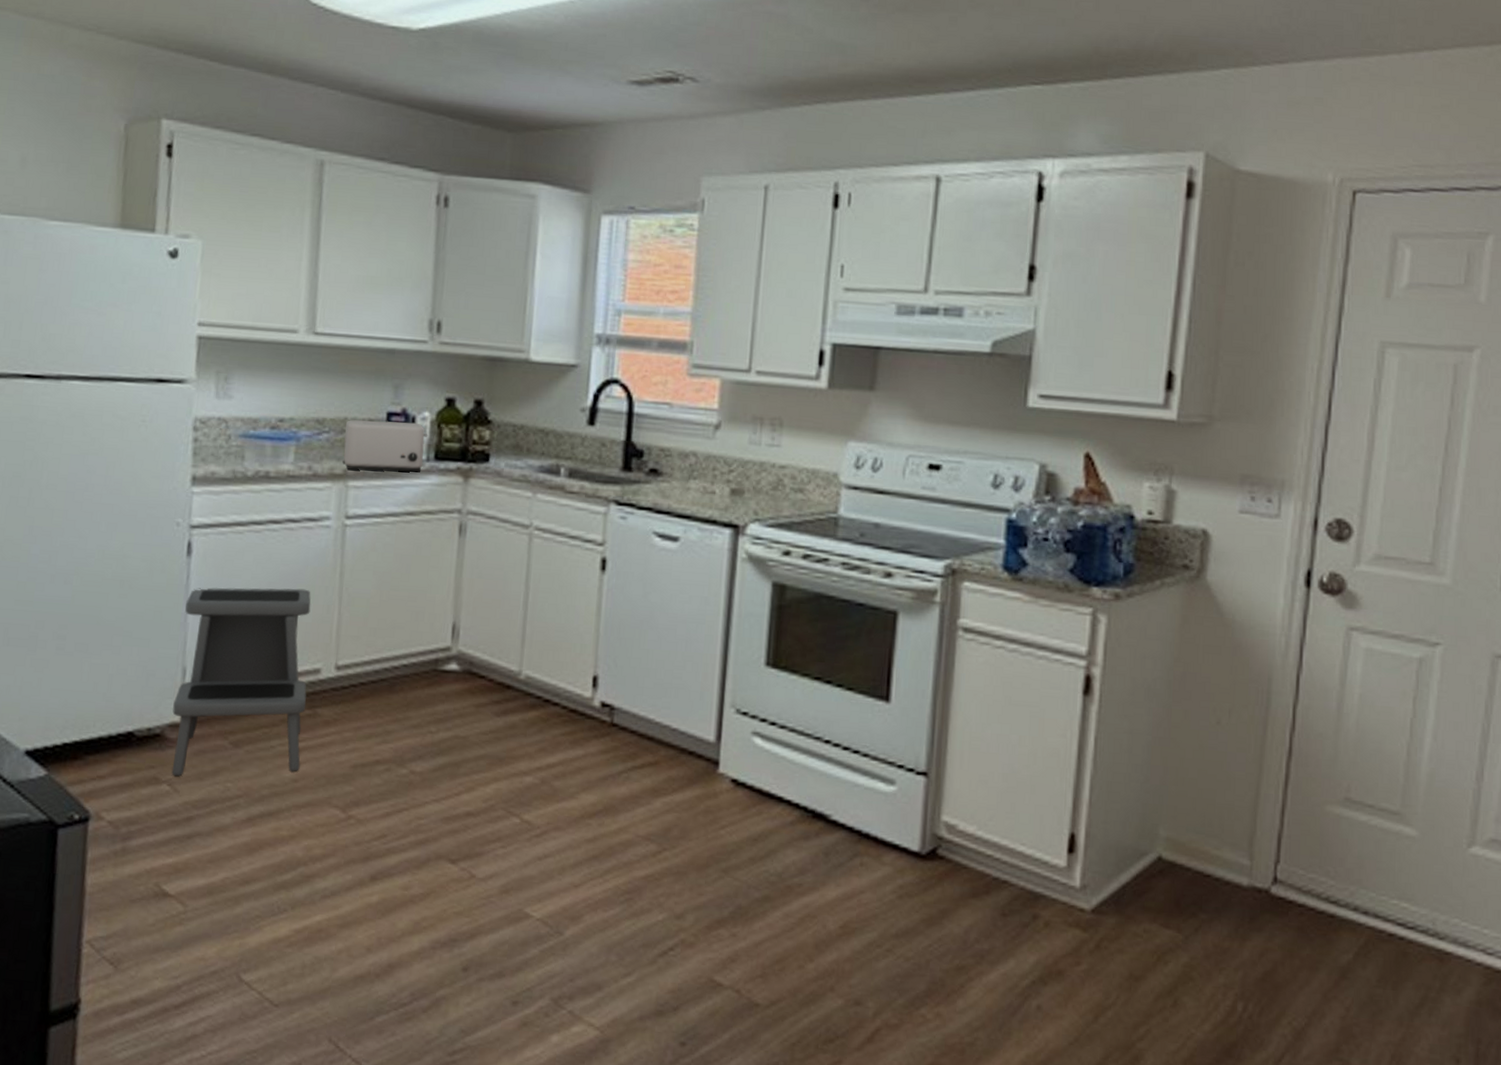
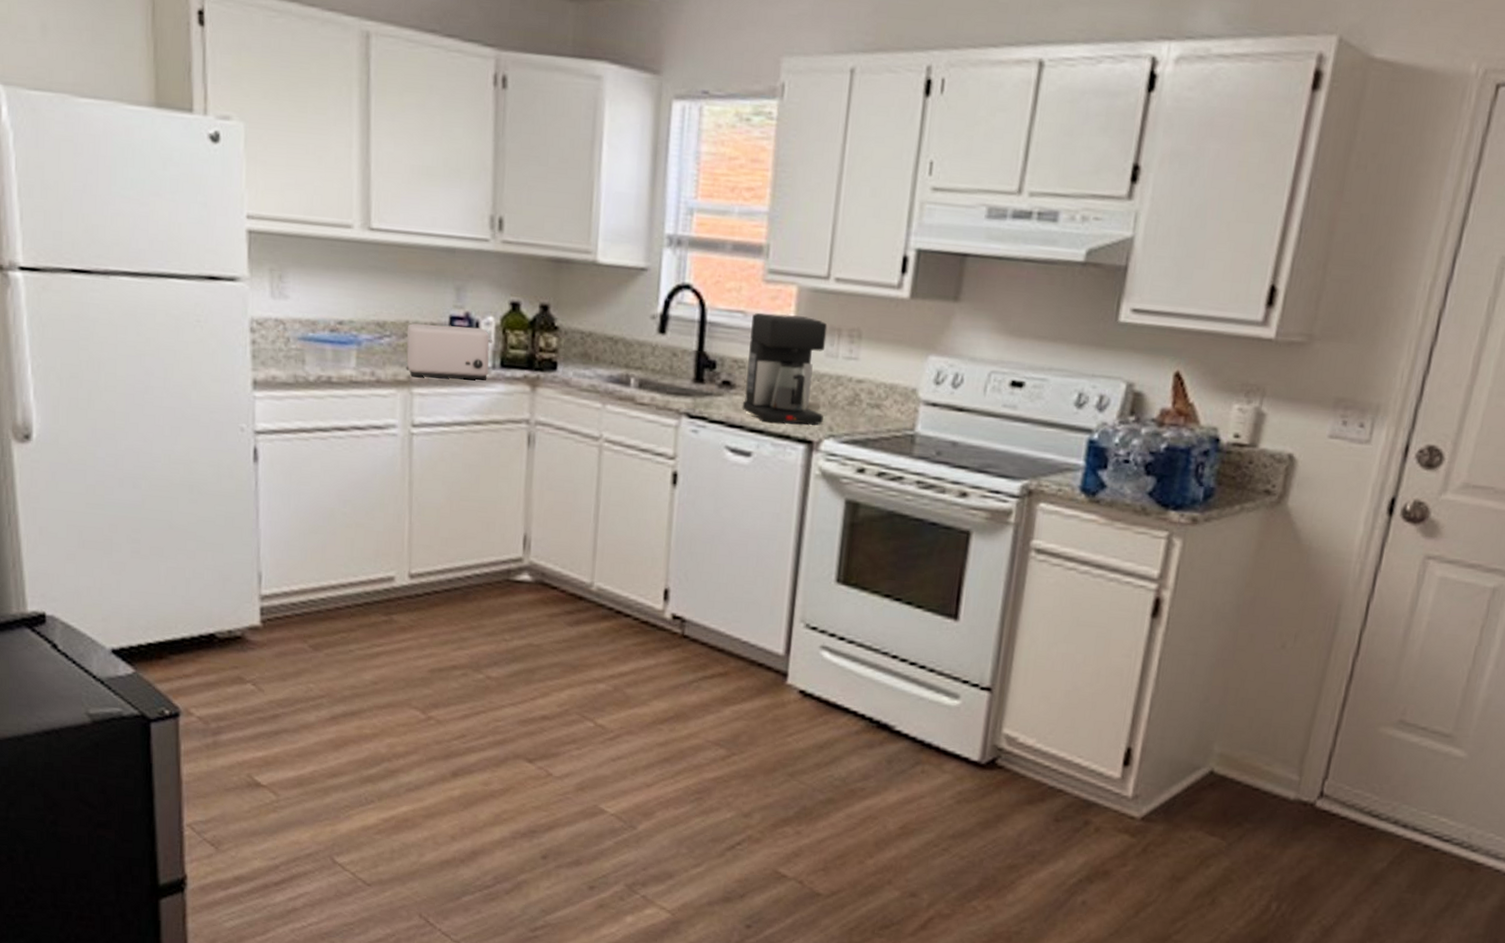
step stool: present [171,587,311,777] -> none [251,494,382,677]
coffee maker: none [669,404,750,509] -> present [742,312,828,424]

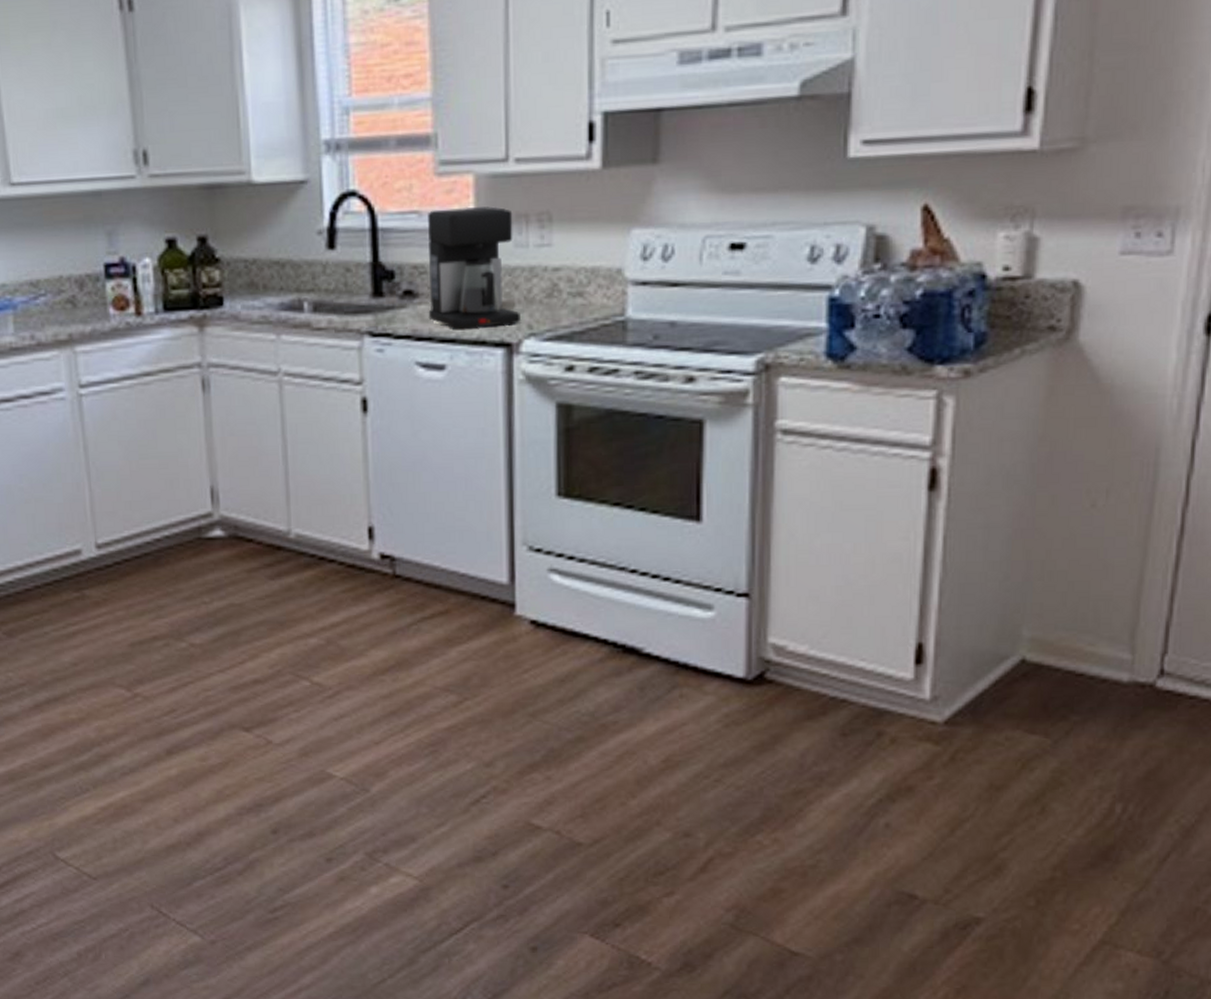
toaster: present [406,323,493,380] -> none [61,271,153,335]

